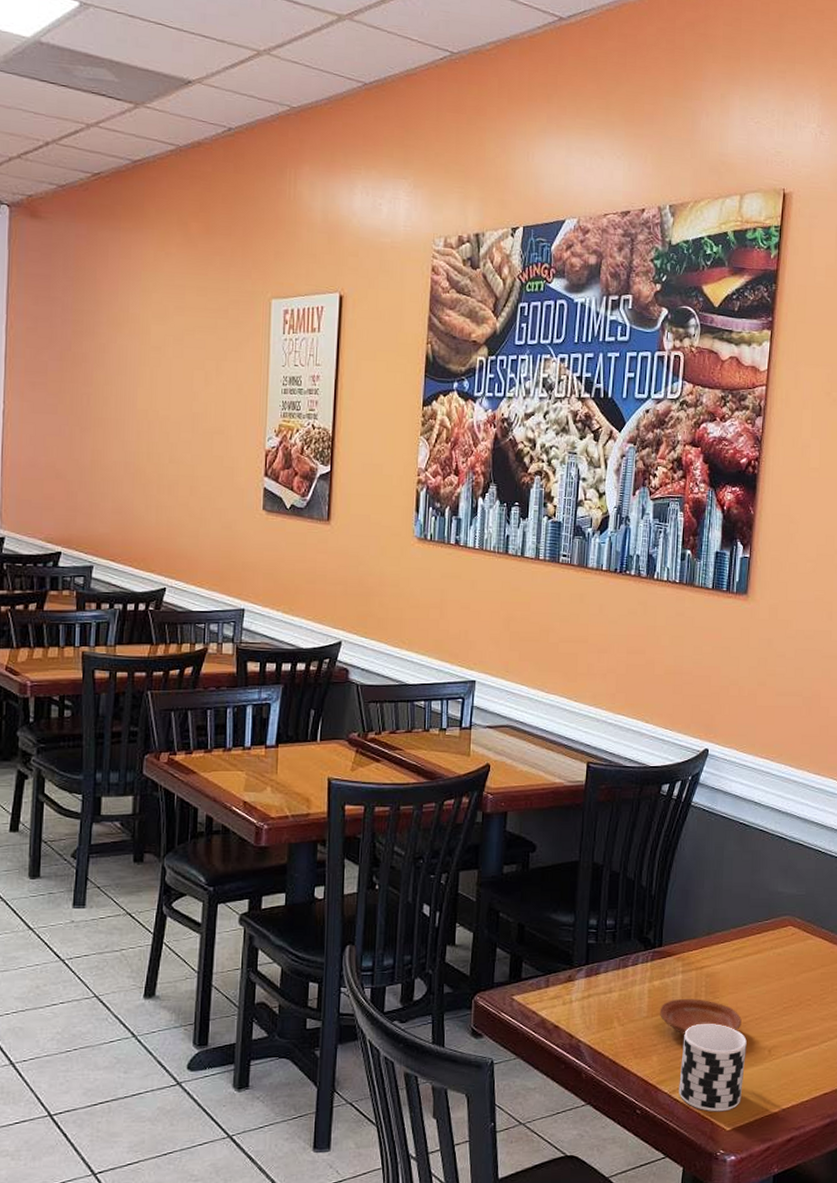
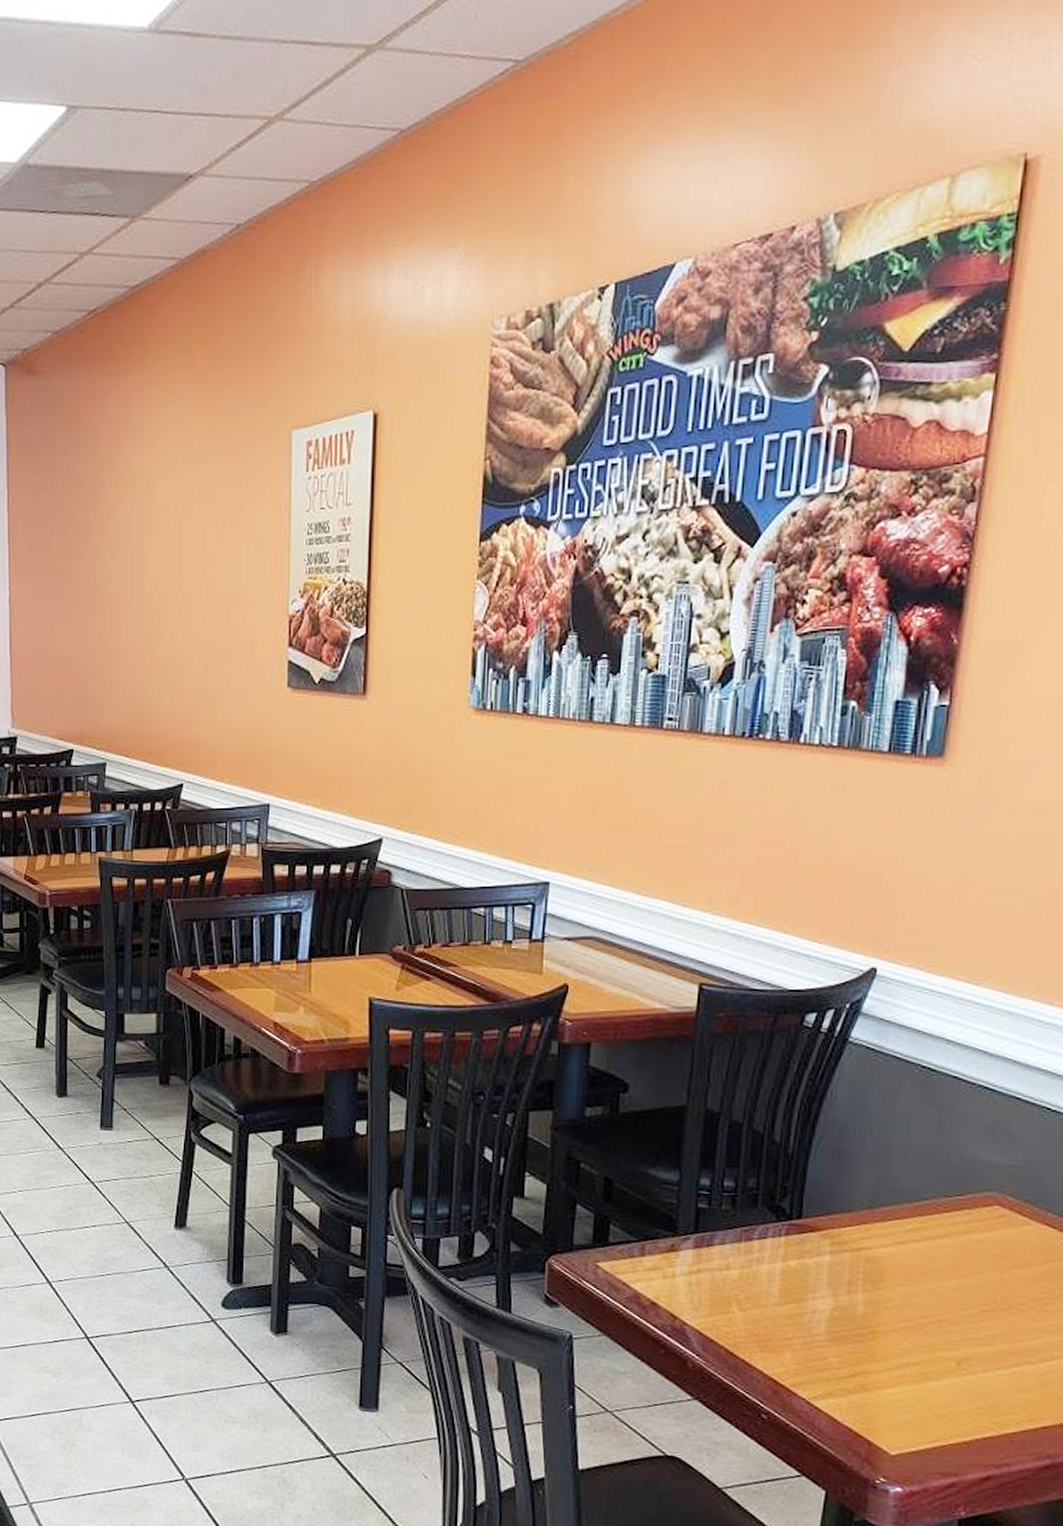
plate: present [660,999,742,1035] -> none [797,1285,917,1332]
cup: present [679,1023,747,1112] -> none [821,1318,924,1432]

